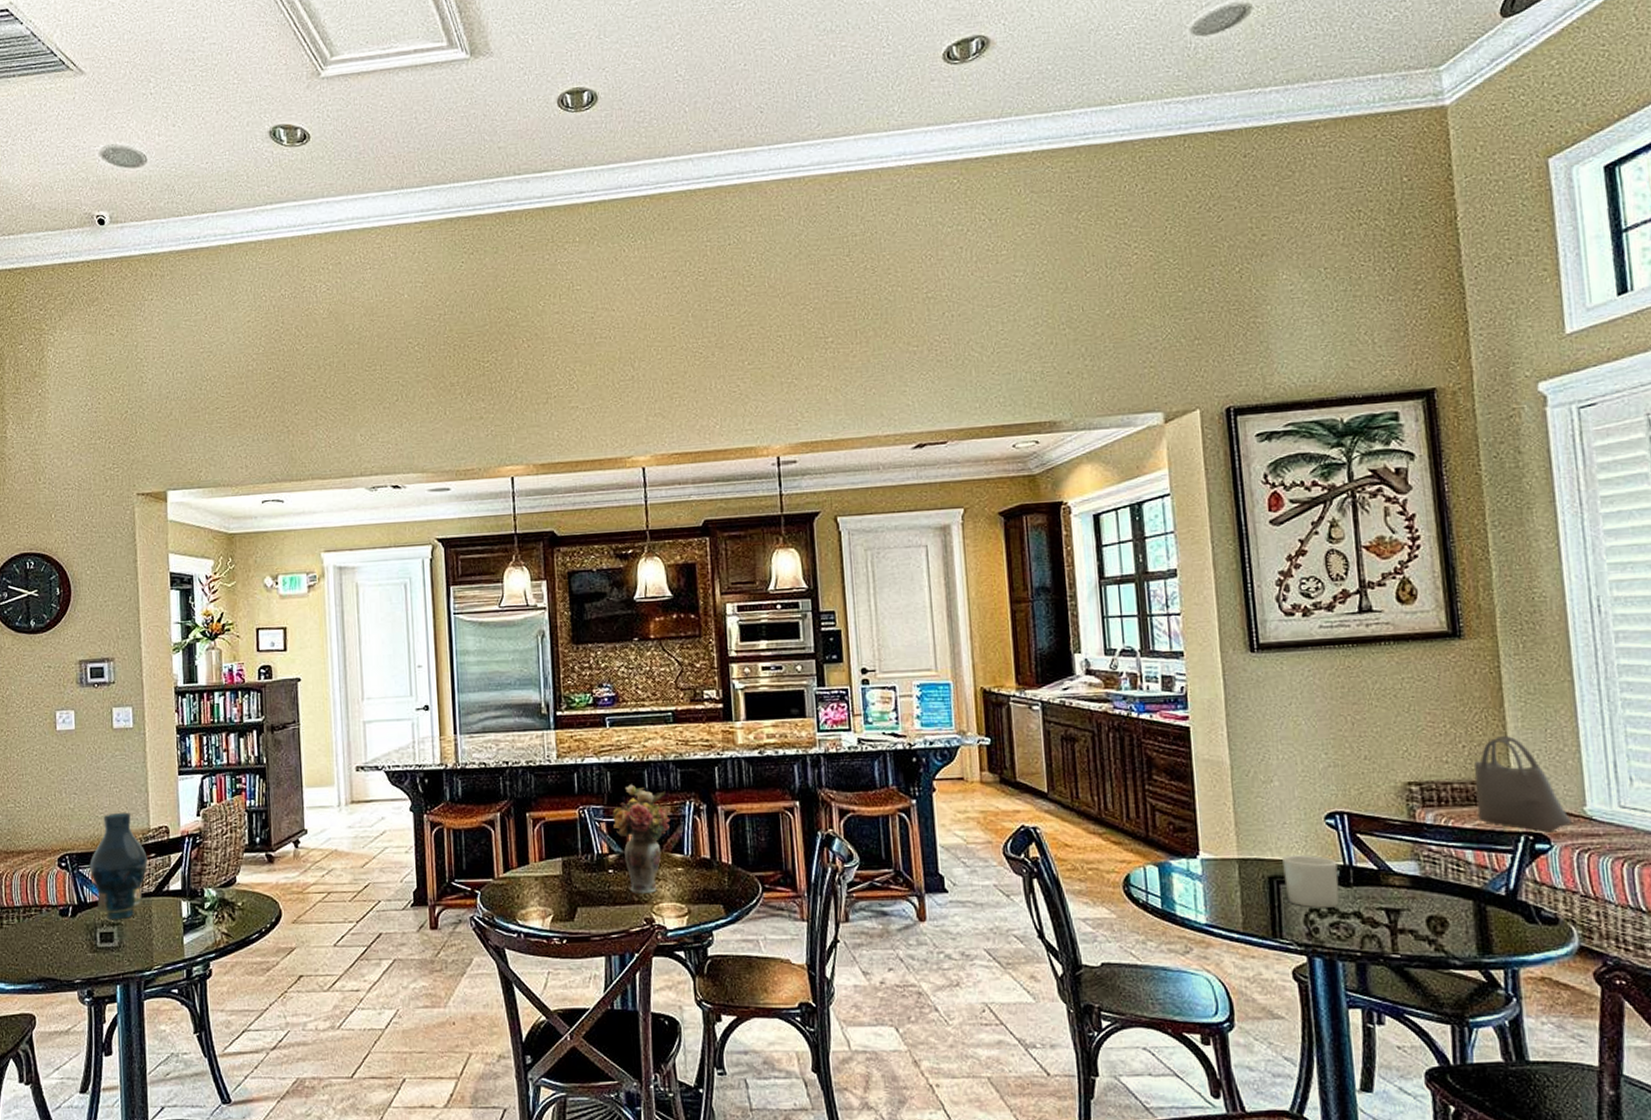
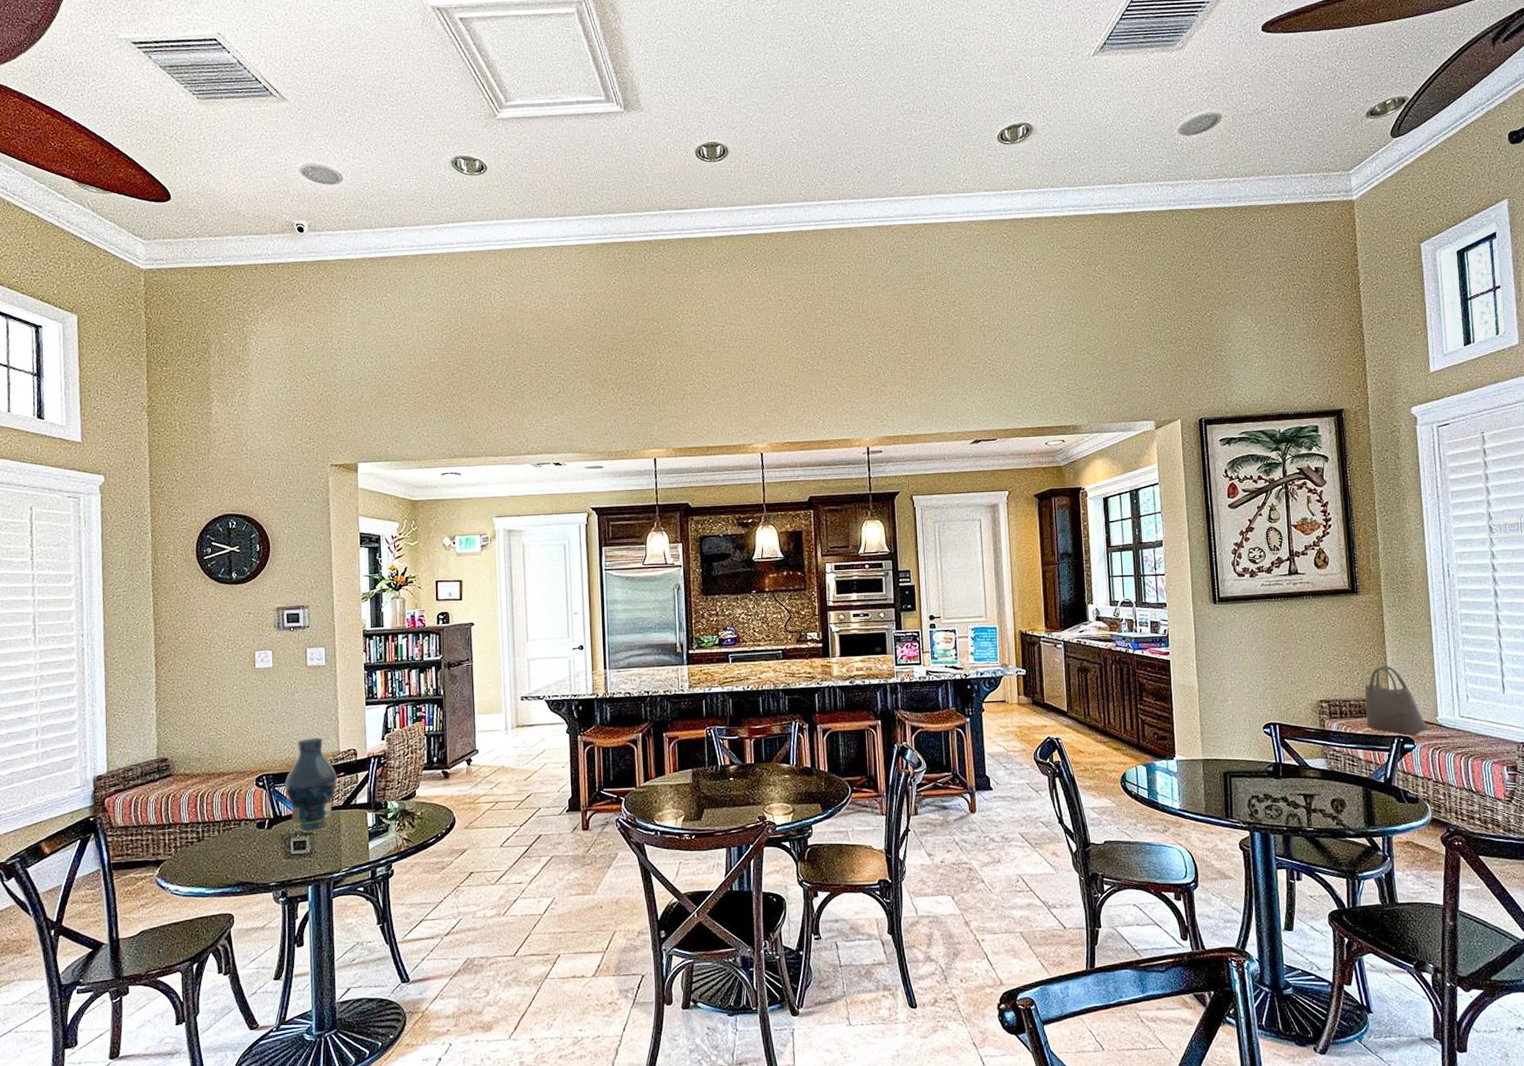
flower arrangement: present [612,784,670,893] -> none [733,709,780,797]
mug: present [1282,854,1340,908] -> none [1233,755,1273,795]

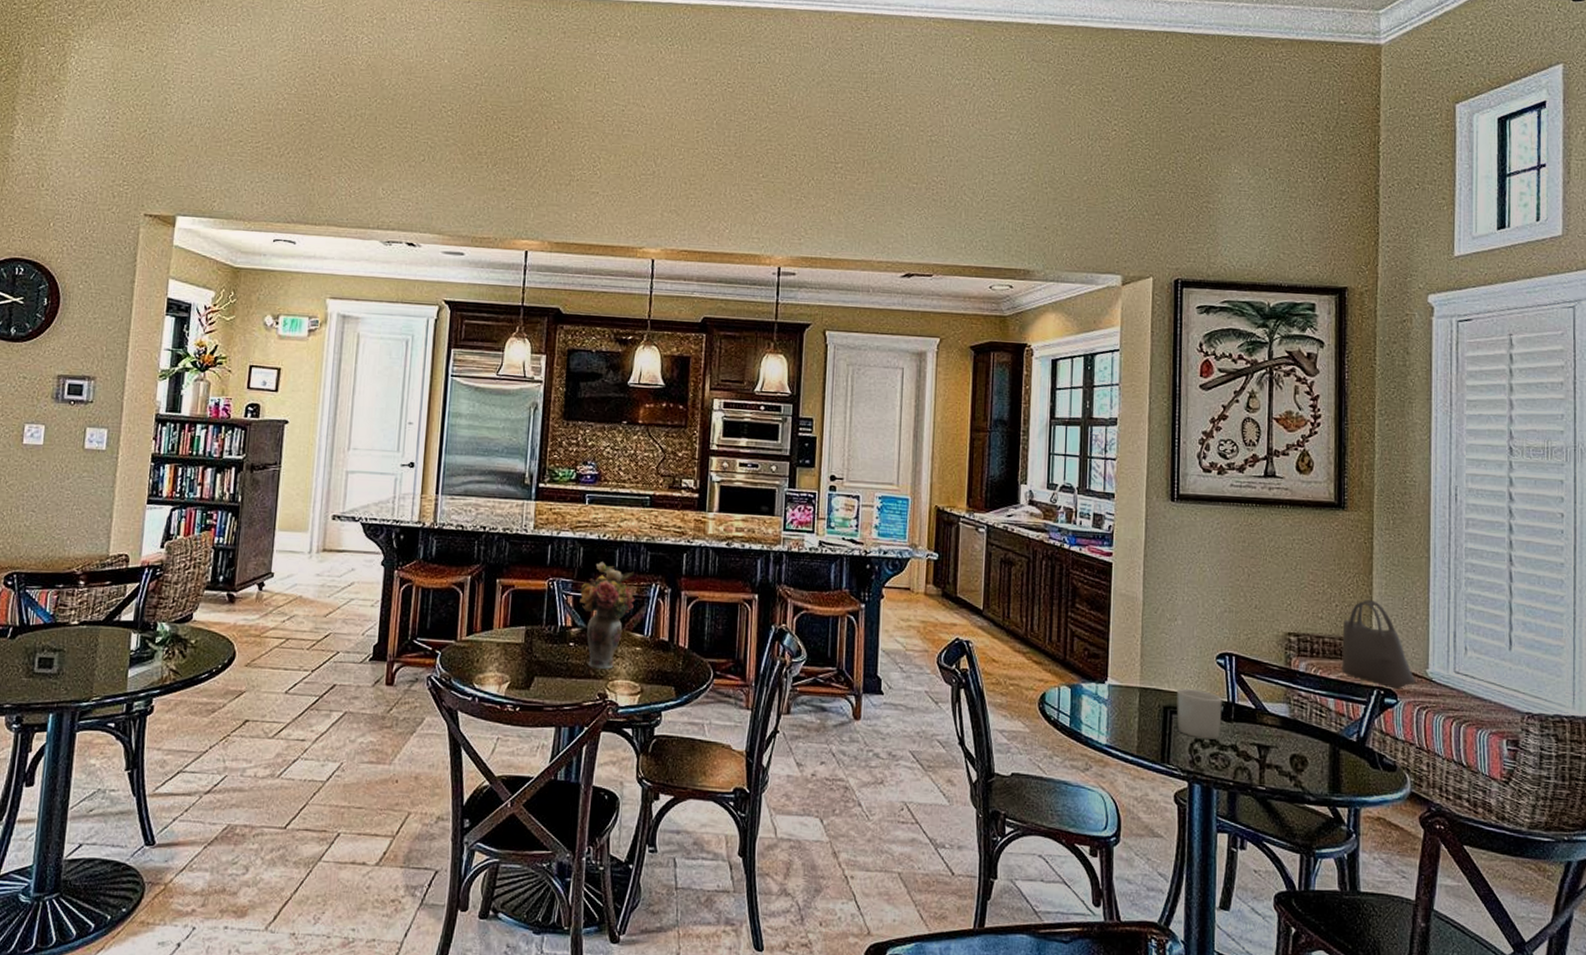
vase: present [285,737,337,830] -> none [37,535,102,645]
flower arrangement: none [733,709,780,797] -> present [580,561,635,669]
mug: none [1233,755,1273,795] -> present [1176,688,1222,740]

